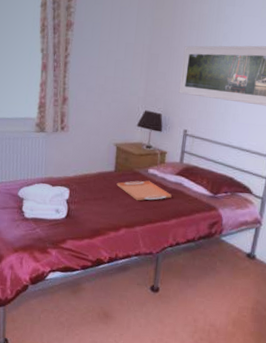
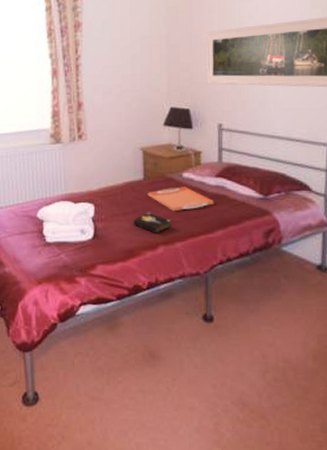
hardback book: none [101,199,135,218] -> present [133,212,172,233]

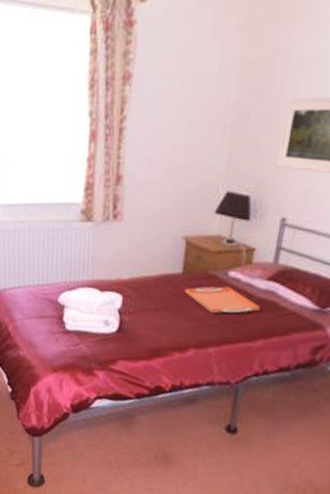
hardback book: present [133,212,172,233] -> none [164,310,208,335]

